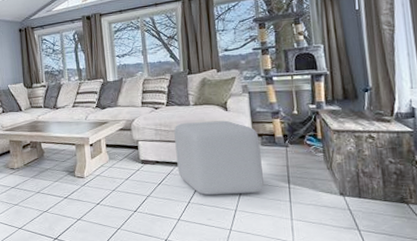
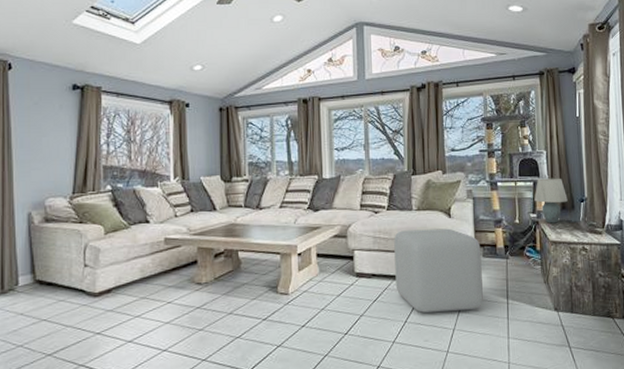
table lamp: none [312,69,350,113] -> present [534,178,568,224]

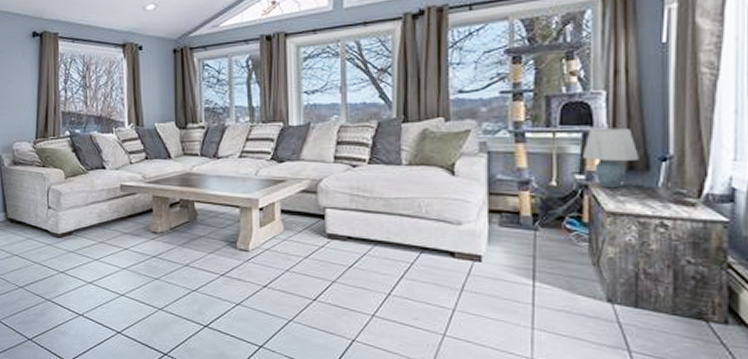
pouf: present [394,228,484,313] -> none [376,188,499,289]

